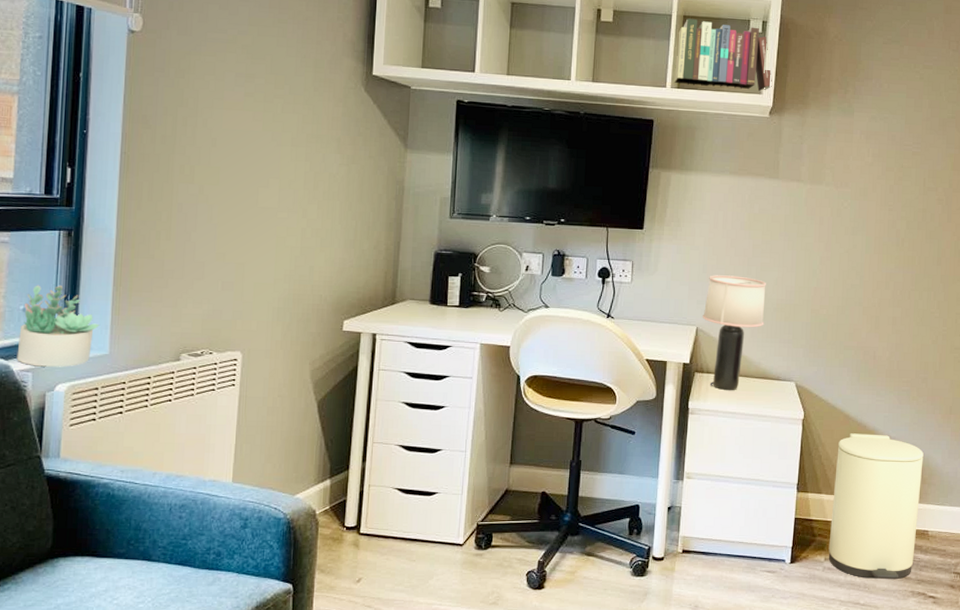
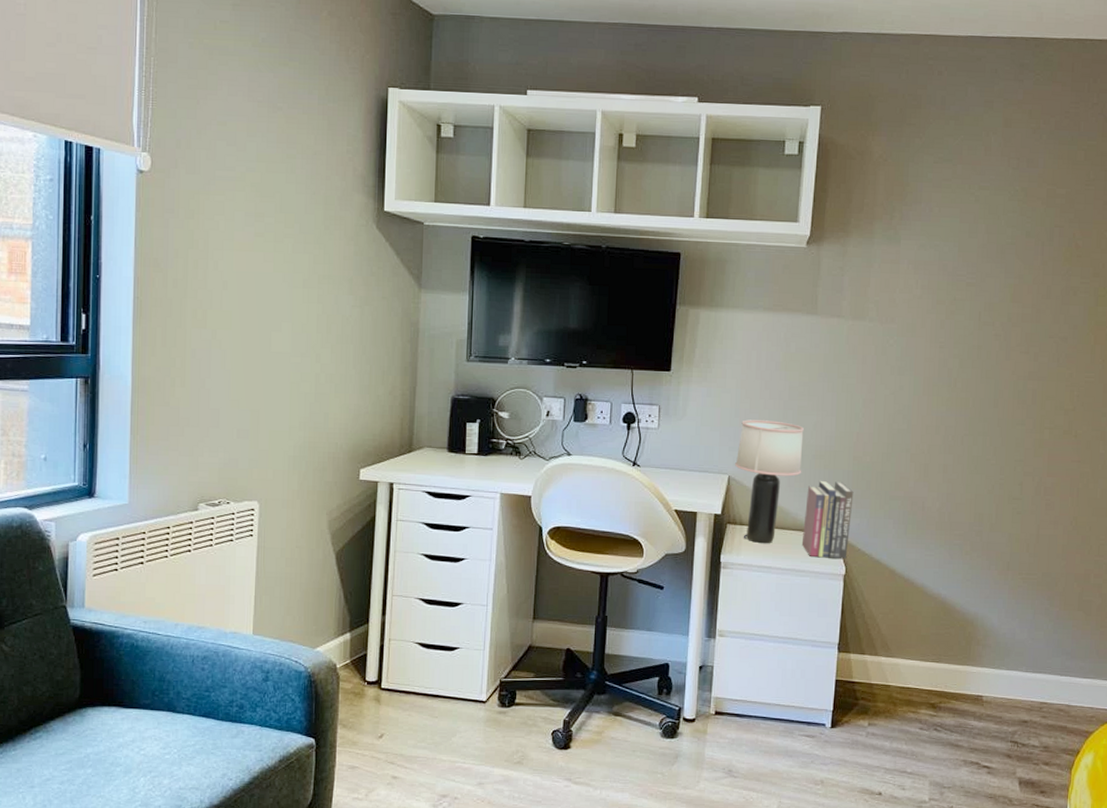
succulent plant: present [16,285,99,367] -> none [40,433,118,517]
books: present [674,19,772,92] -> none [703,141,810,220]
books: none [765,331,812,405] -> present [802,480,854,560]
pedal bin: present [828,433,924,579] -> none [872,590,978,747]

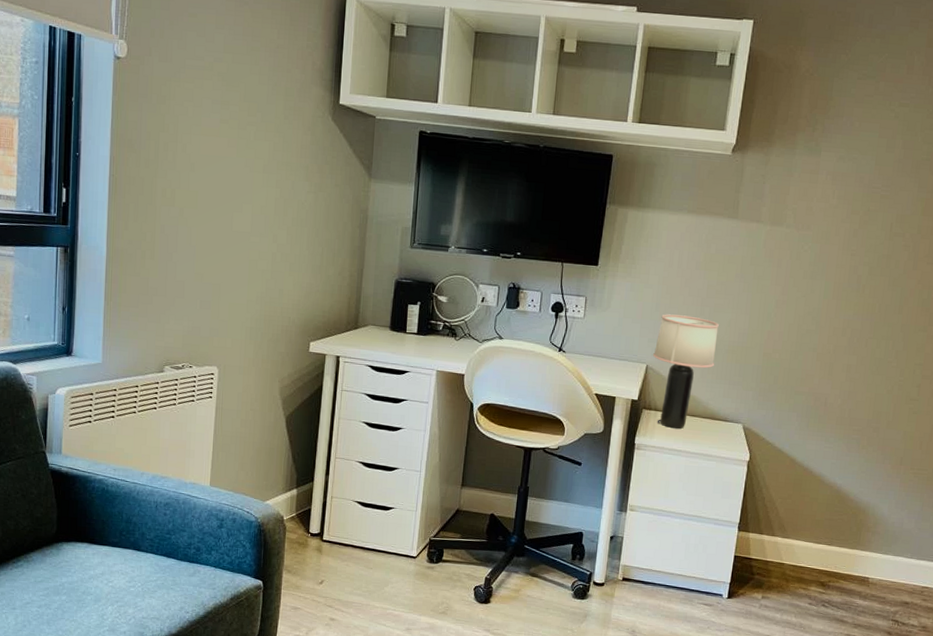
books: present [802,480,854,560] -> none [711,373,762,447]

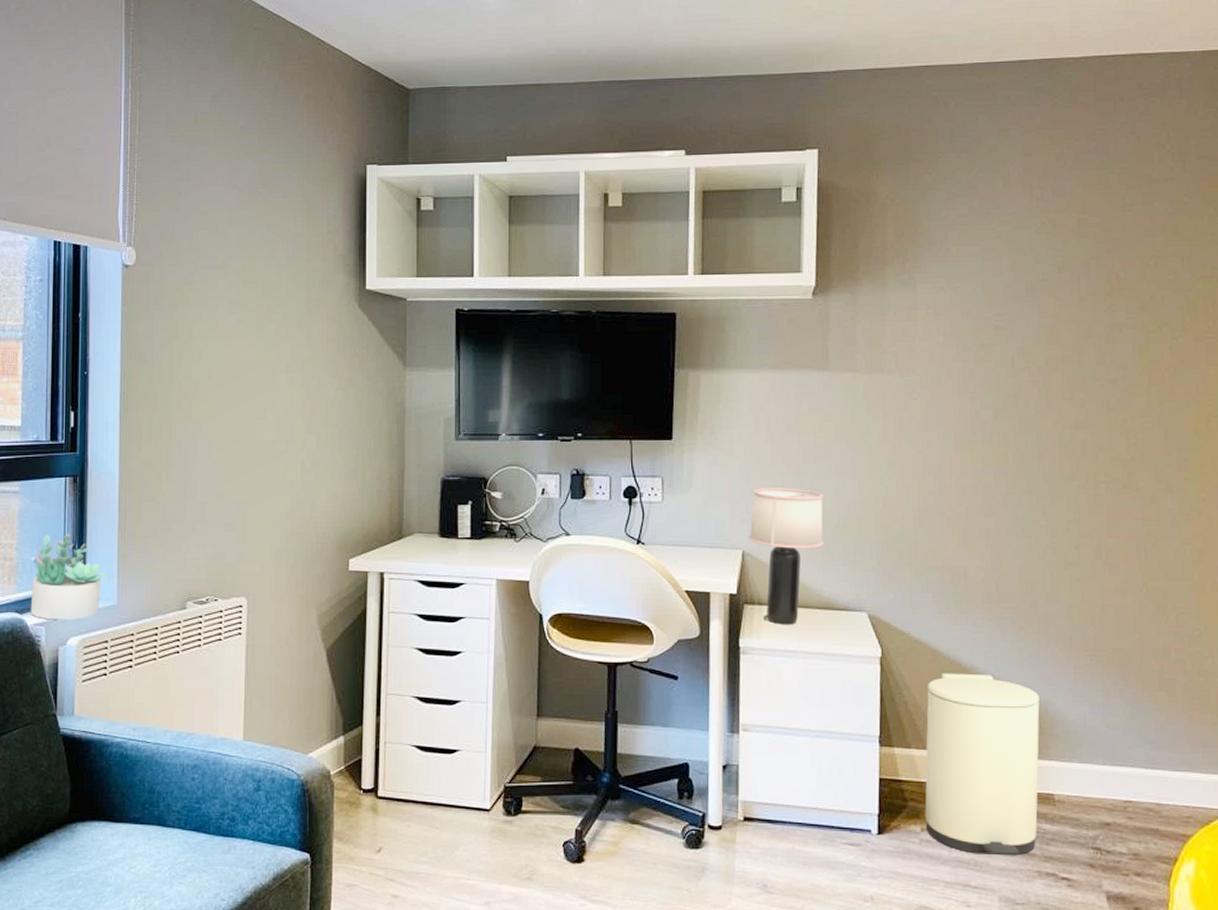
succulent plant: none [23,296,93,373] -> present [30,534,106,620]
pedal bin: none [766,477,870,622] -> present [925,673,1040,855]

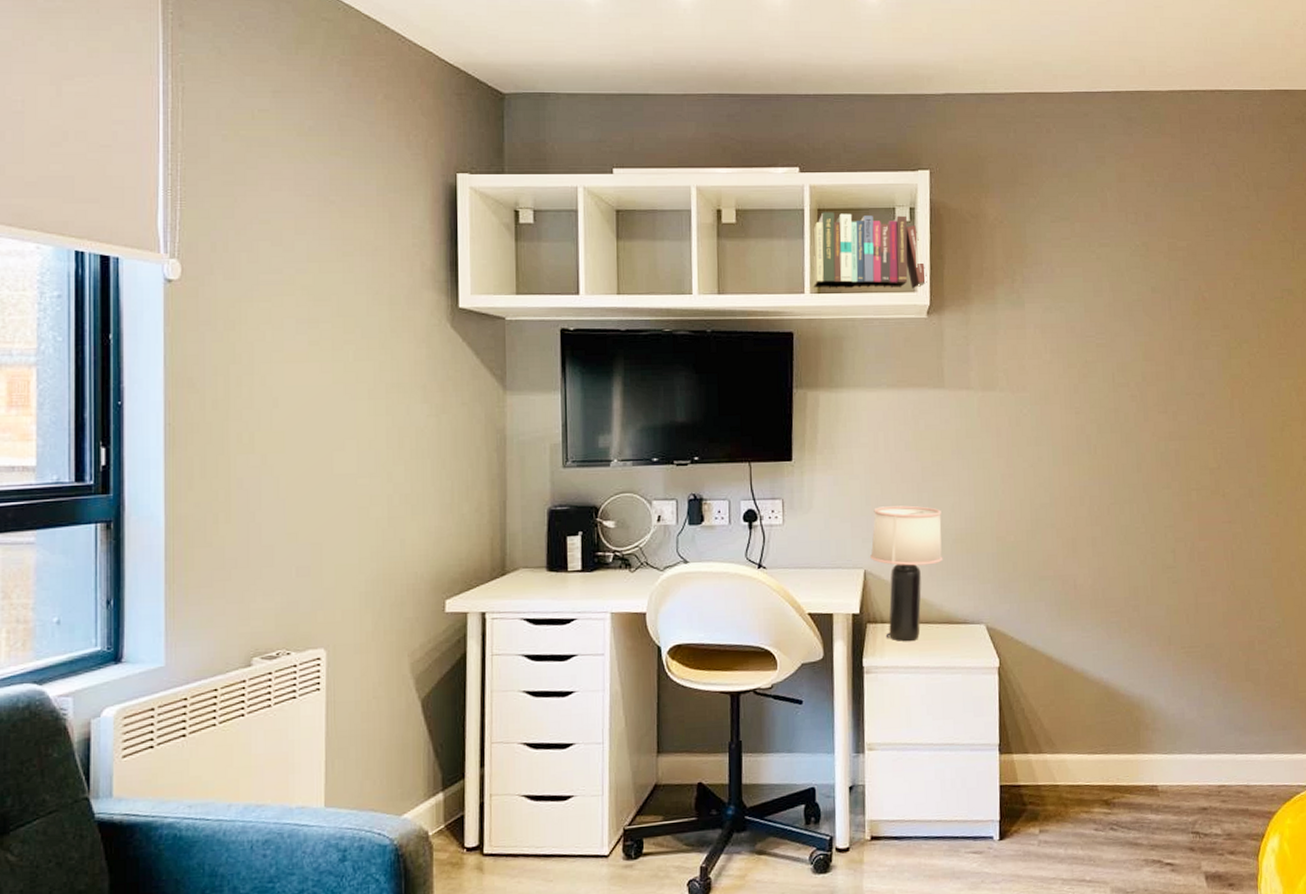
succulent plant: present [30,534,106,620] -> none [52,589,151,690]
books: none [696,194,813,270] -> present [812,212,927,289]
pedal bin: present [925,673,1040,855] -> none [1042,677,1144,850]

